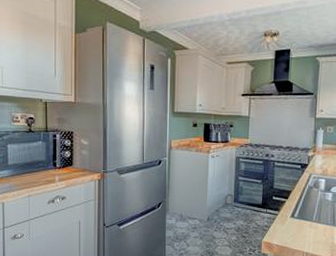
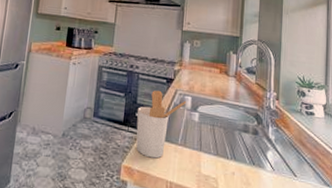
utensil holder: none [274,175,321,234] -> present [136,90,187,159]

